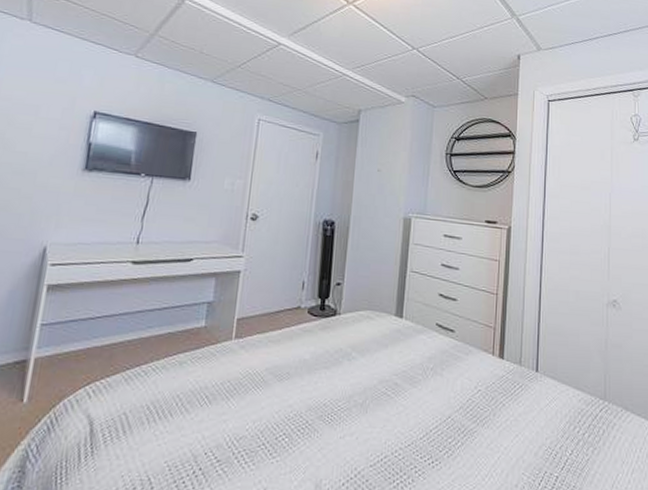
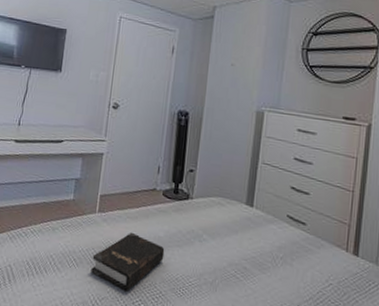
hardback book: none [226,357,311,426] -> present [91,232,165,292]

